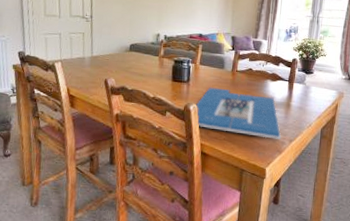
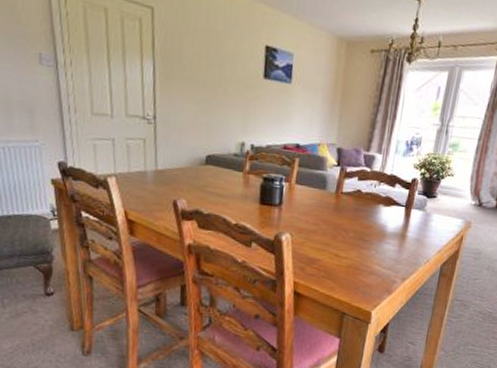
board game: present [194,87,282,140] -> none [287,212,393,278]

